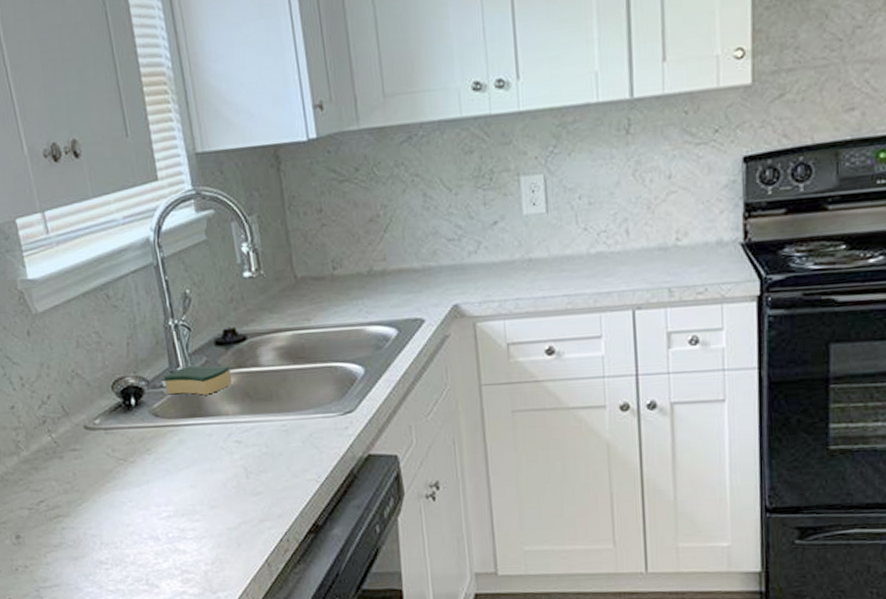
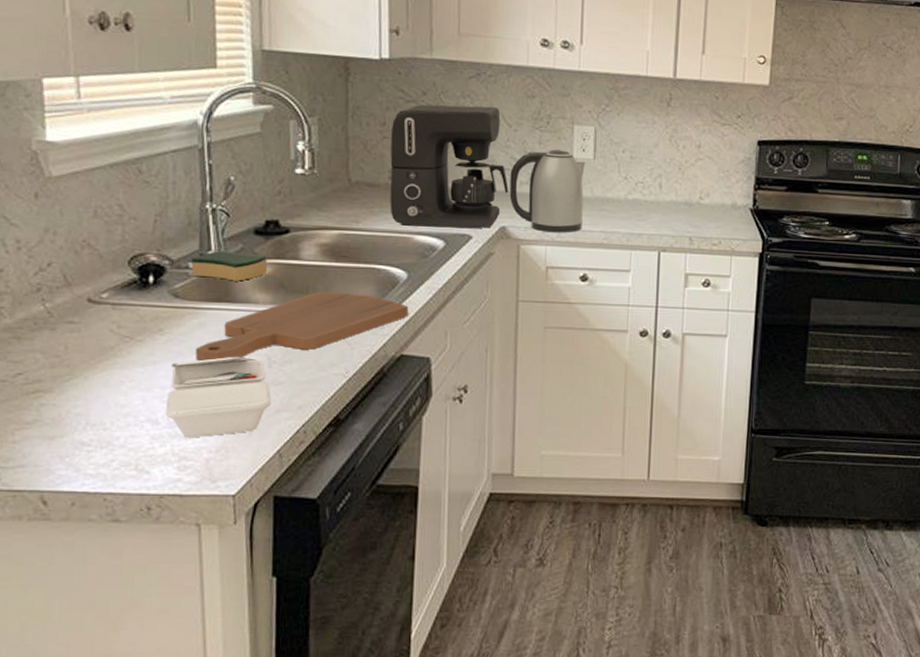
food container: none [162,469,254,552] -> present [165,356,271,438]
cutting board: none [179,395,371,478] -> present [195,291,409,362]
coffee maker: none [328,171,457,317] -> present [390,104,509,228]
kettle: none [456,207,542,305] -> present [509,149,585,233]

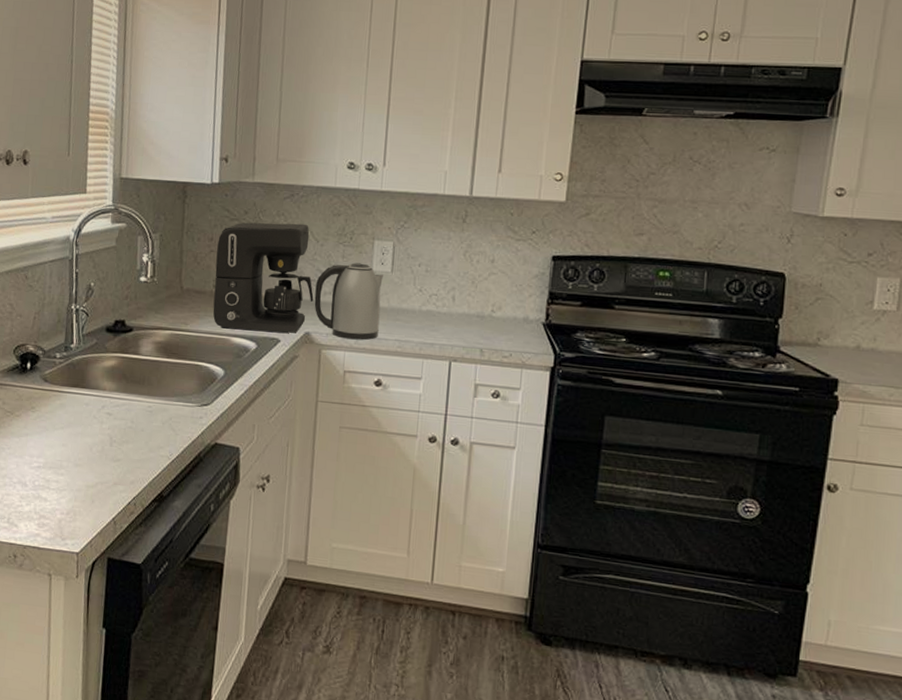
food container: present [165,356,271,438] -> none [31,434,111,501]
sponge: present [191,250,268,282] -> none [57,344,115,371]
cutting board: present [195,291,409,362] -> none [56,382,224,437]

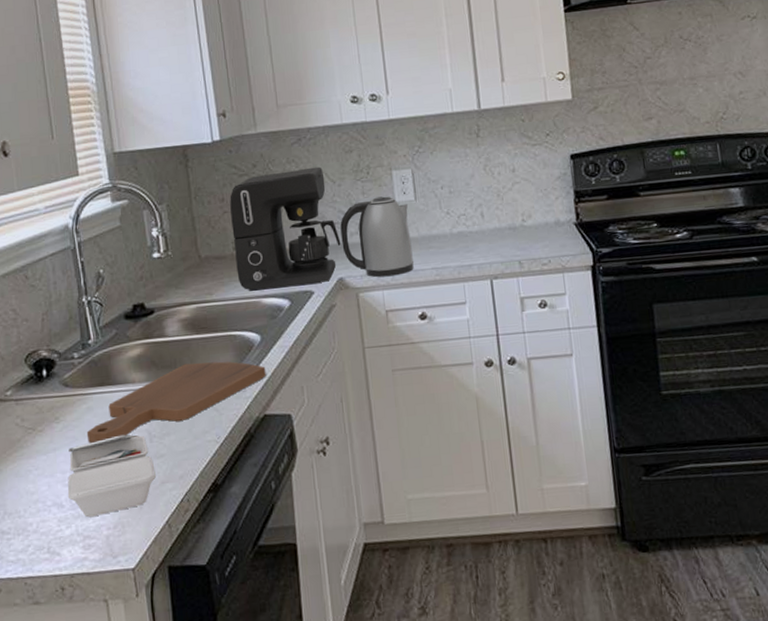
food container: none [31,434,111,501] -> present [67,434,156,518]
cutting board: none [56,382,224,437] -> present [86,361,266,444]

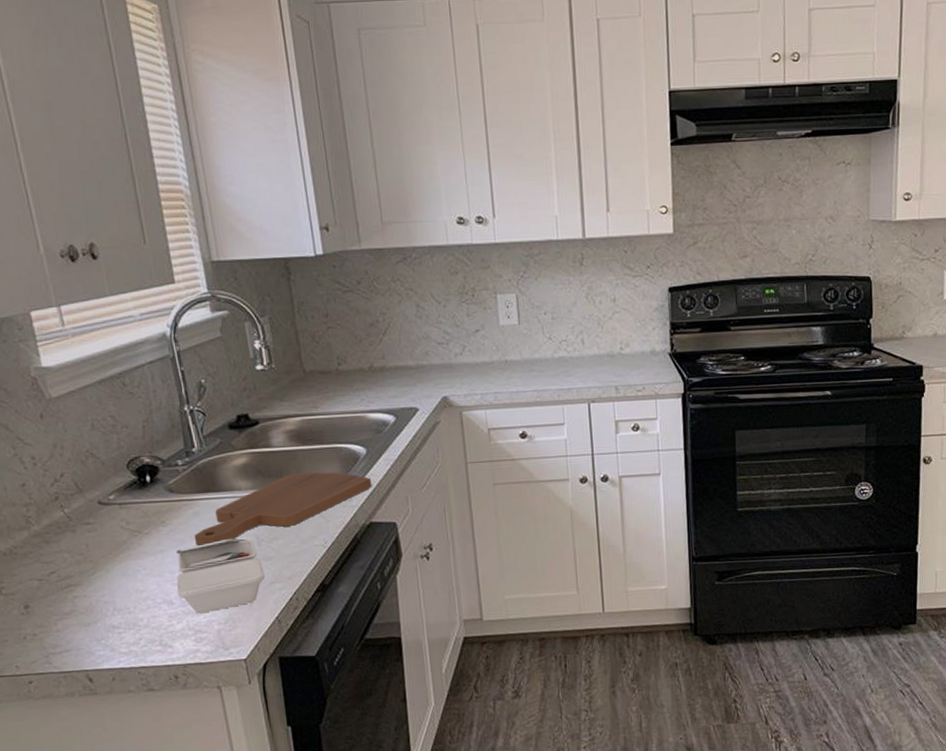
coffee maker: present [230,166,341,291] -> none [334,286,445,406]
kettle: present [340,196,414,278] -> none [445,319,516,398]

